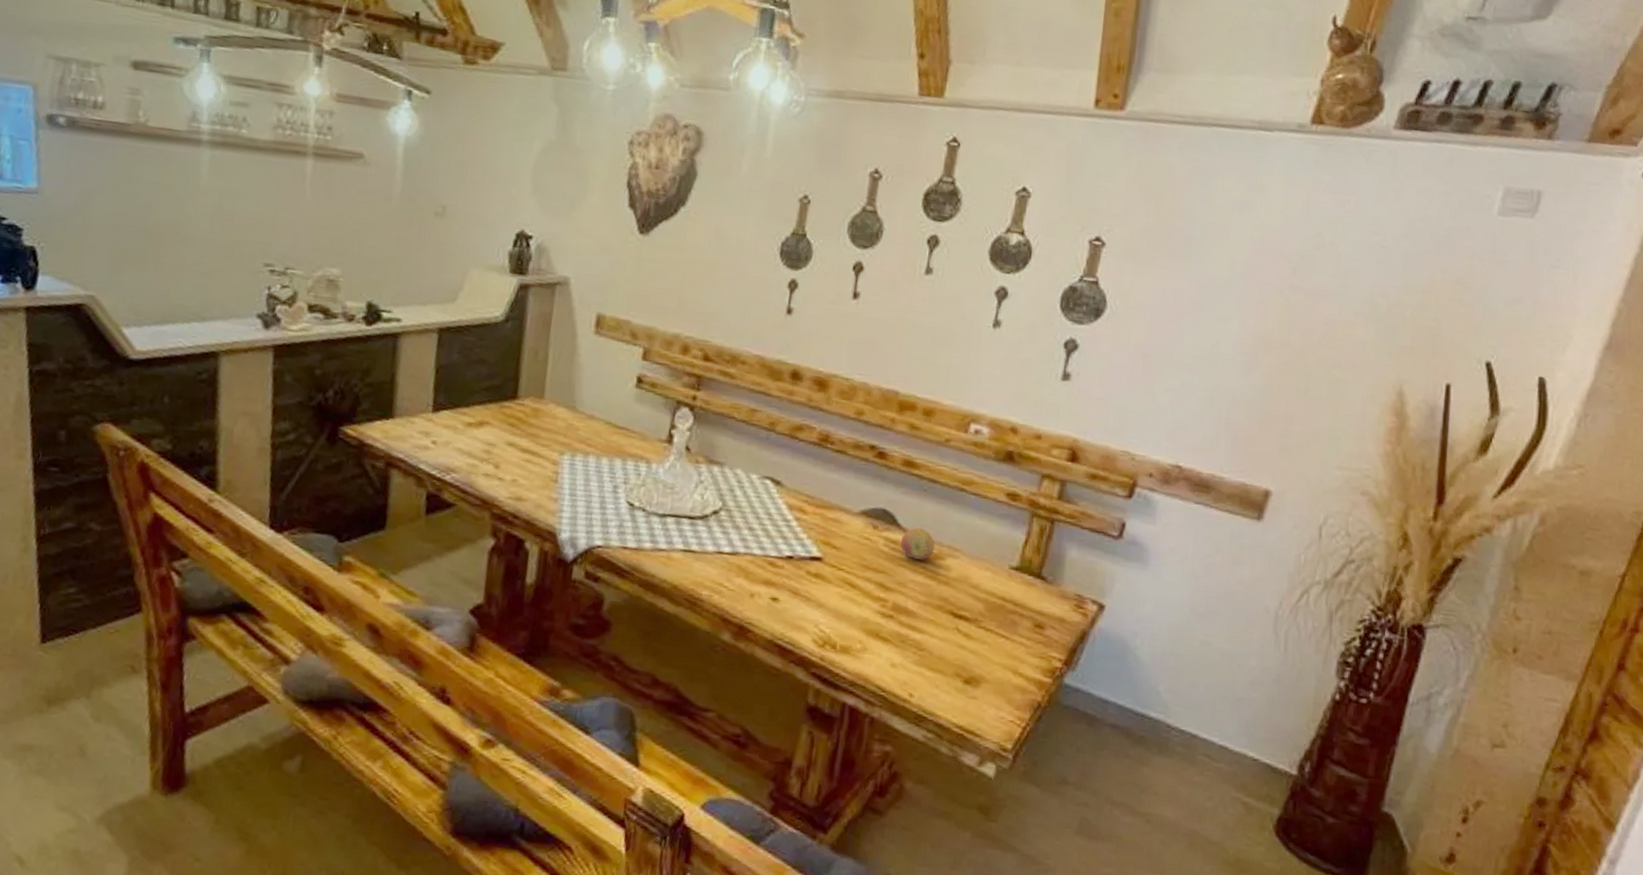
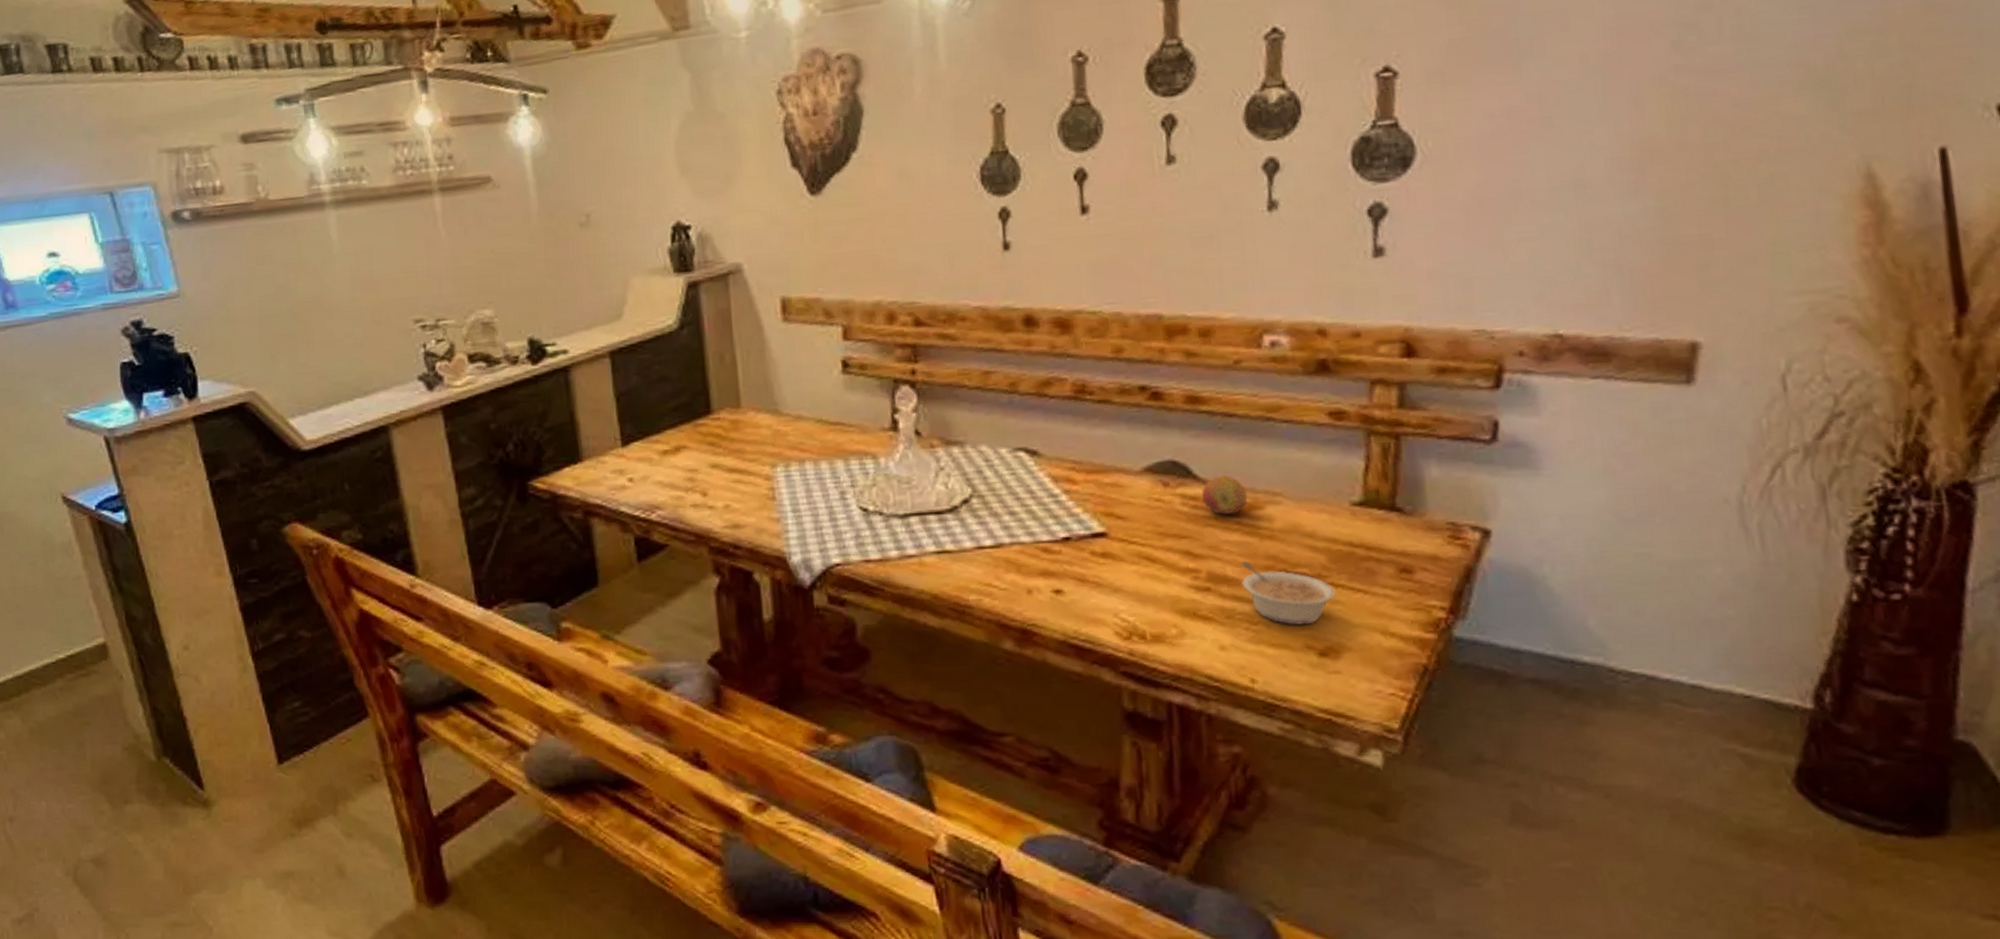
legume: none [917,599,986,658] -> present [1240,561,1336,625]

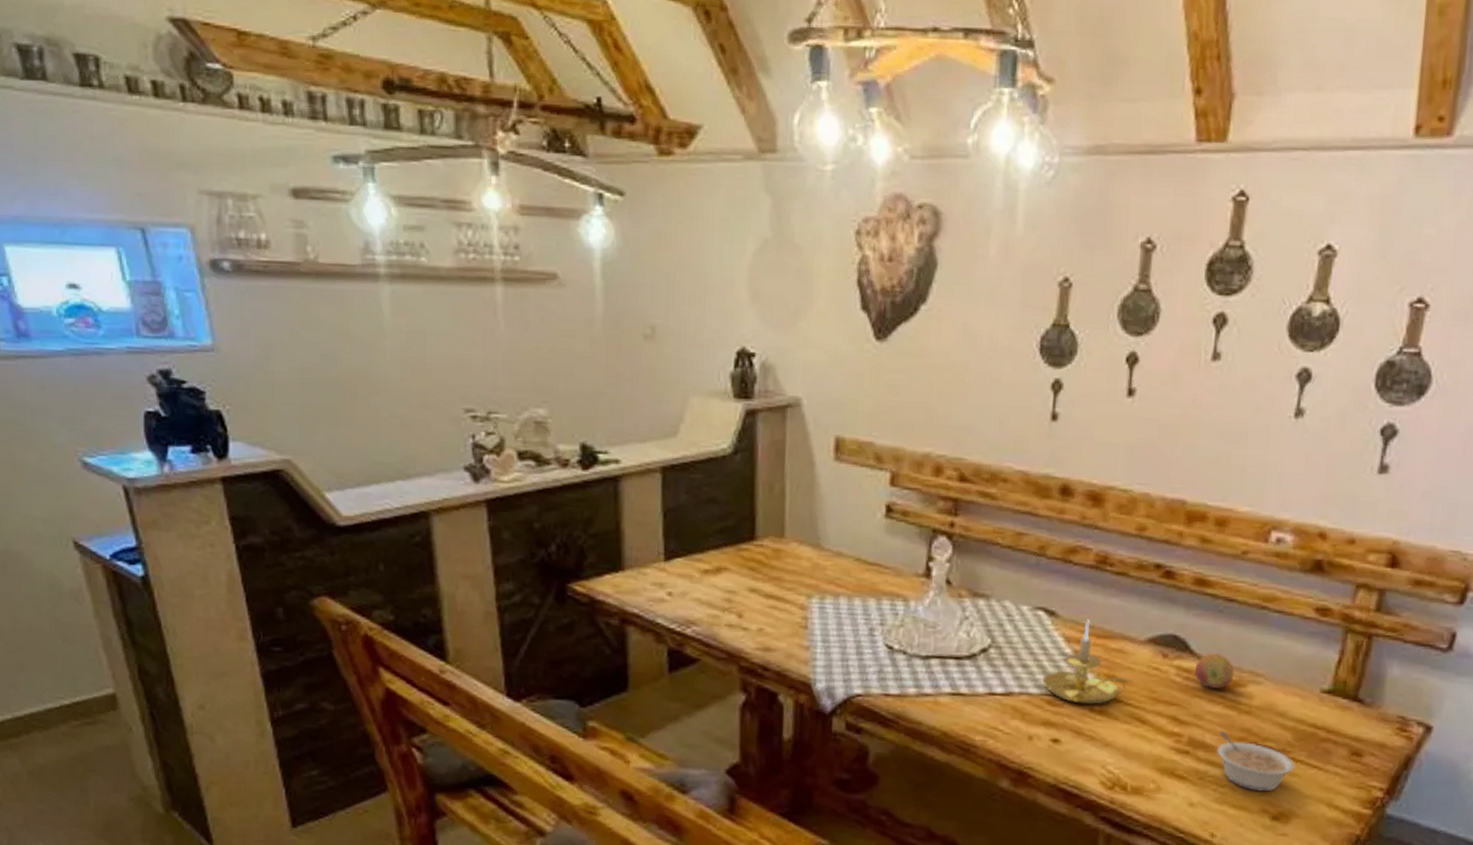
candle holder: none [1034,455,1134,548] -> present [1043,619,1133,705]

